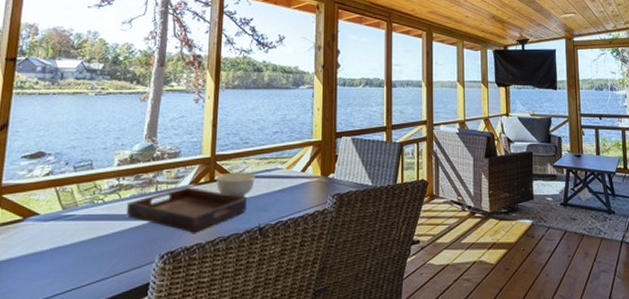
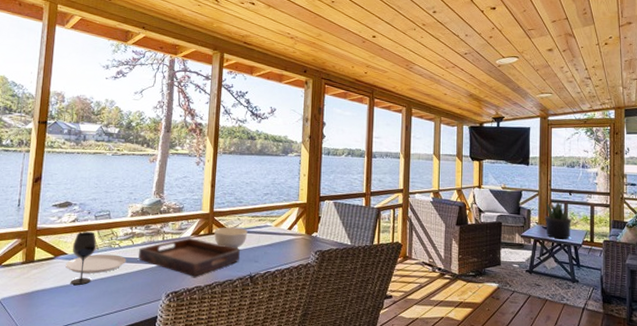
plate: none [37,211,113,236] -> present [66,254,127,274]
wine glass: none [42,186,76,251] -> present [70,232,97,285]
planter: none [576,127,604,168] -> present [545,201,571,240]

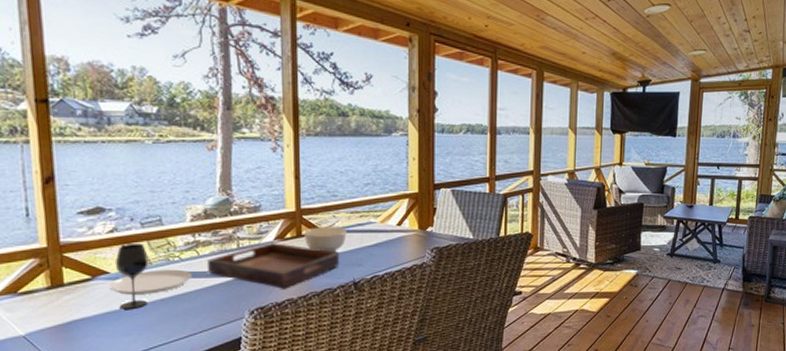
planter: present [545,201,571,240] -> none [689,177,718,218]

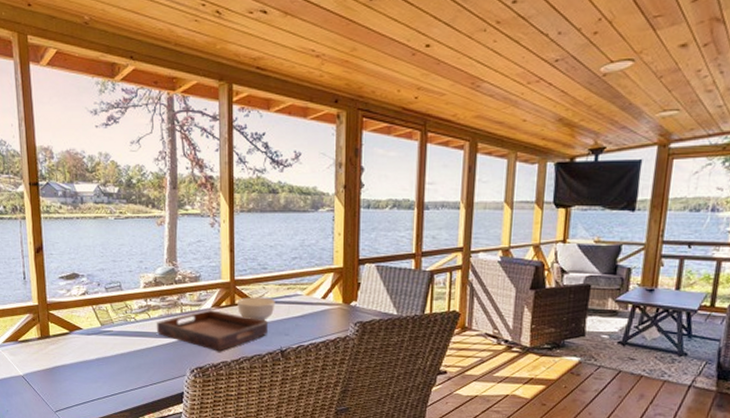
plate: present [109,269,193,295] -> none [82,328,145,349]
wine glass: present [115,244,149,309] -> none [86,305,111,361]

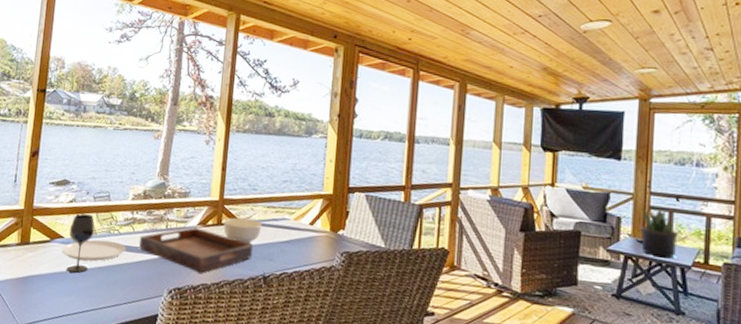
plate: none [82,328,145,349] -> present [62,239,127,261]
wine glass: none [86,305,111,361] -> present [66,214,95,273]
planter: none [649,256,687,304] -> present [640,207,678,259]

